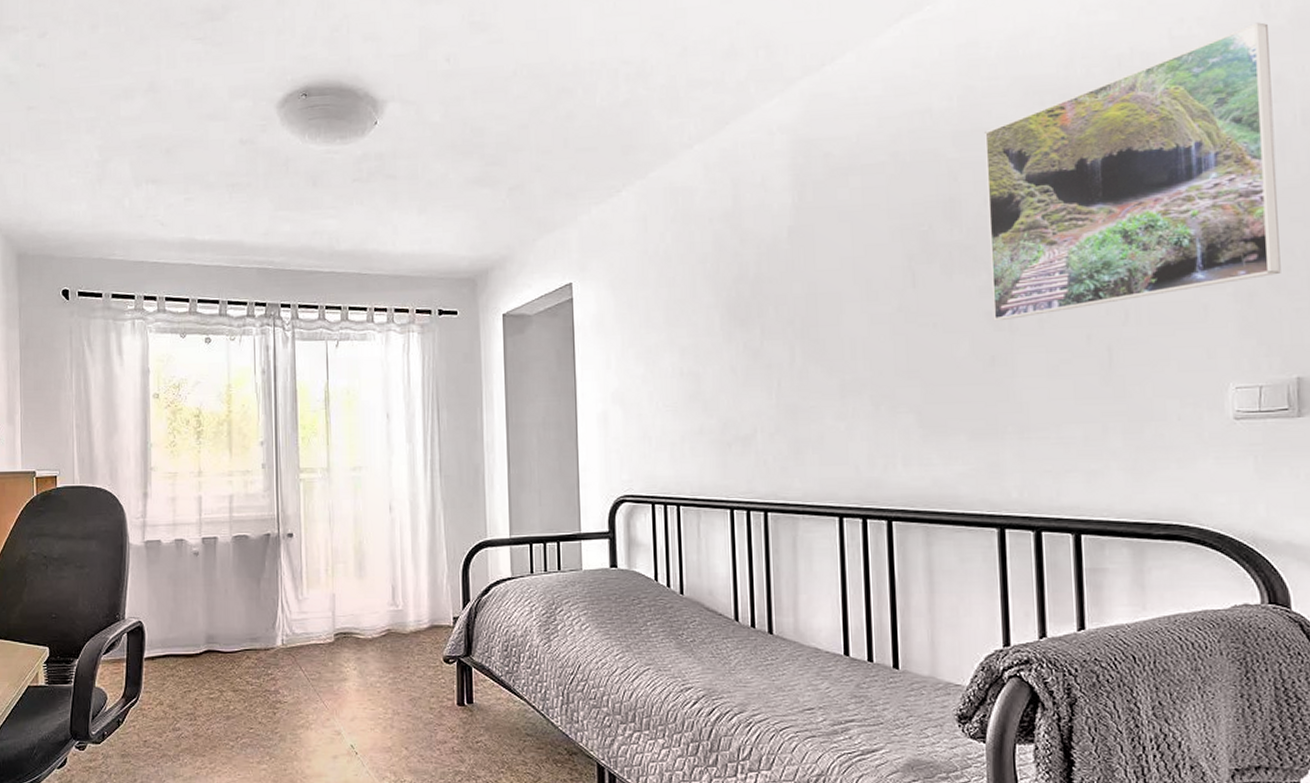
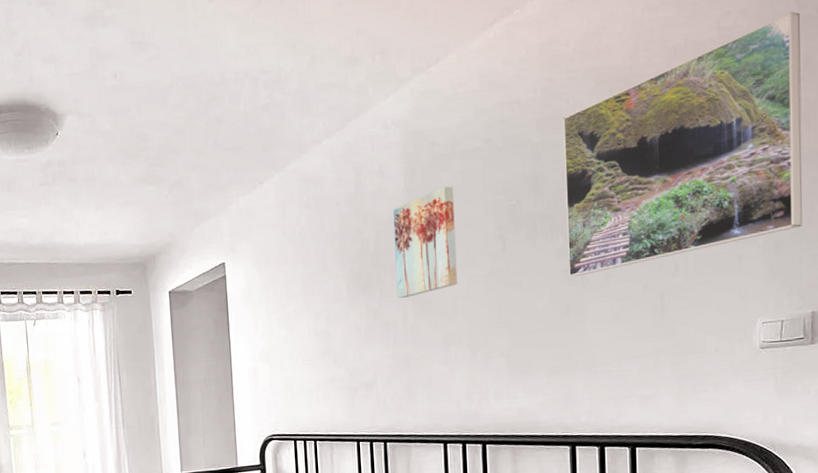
wall art: none [778,205,857,337] -> present [393,186,458,299]

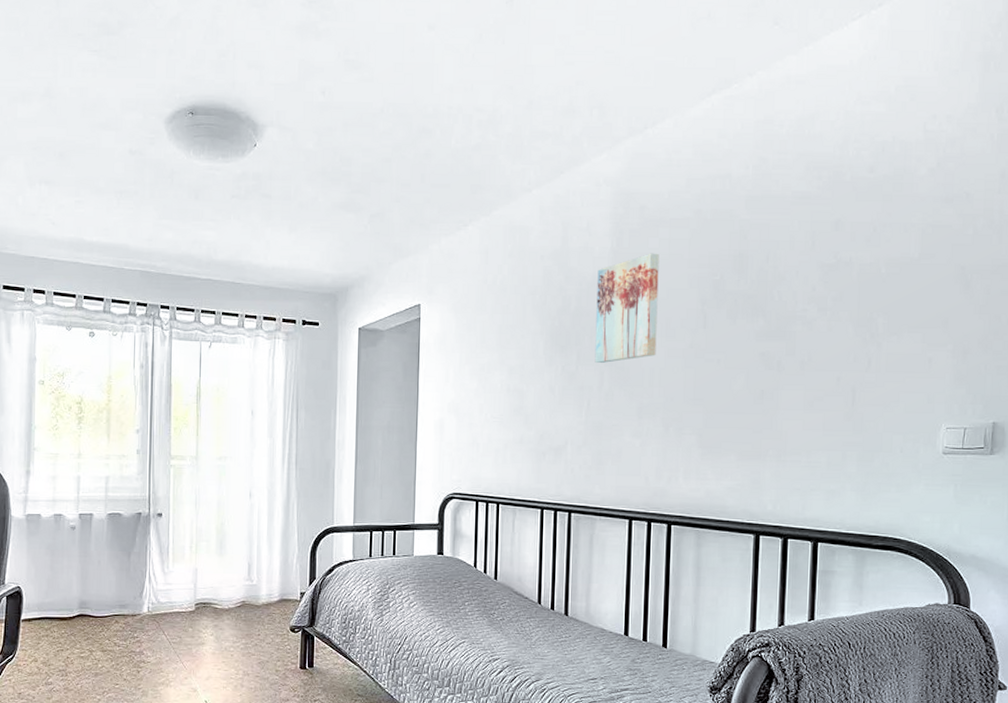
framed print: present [562,12,802,278] -> none [765,124,1000,361]

